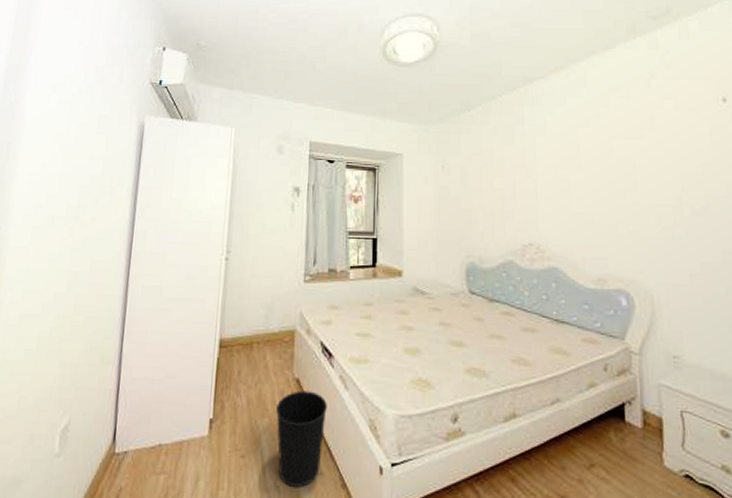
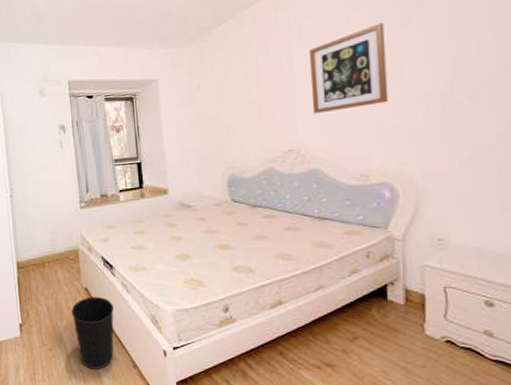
wall art: none [551,131,624,211] -> present [308,22,389,114]

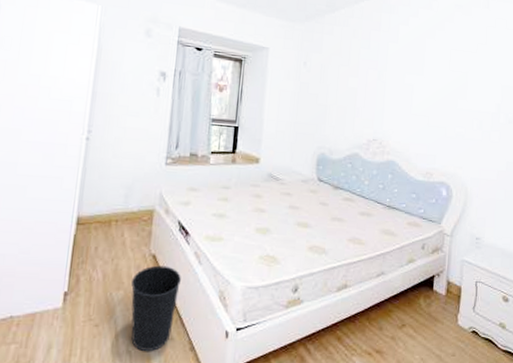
wall art: present [308,22,389,114] -> none [397,44,459,113]

